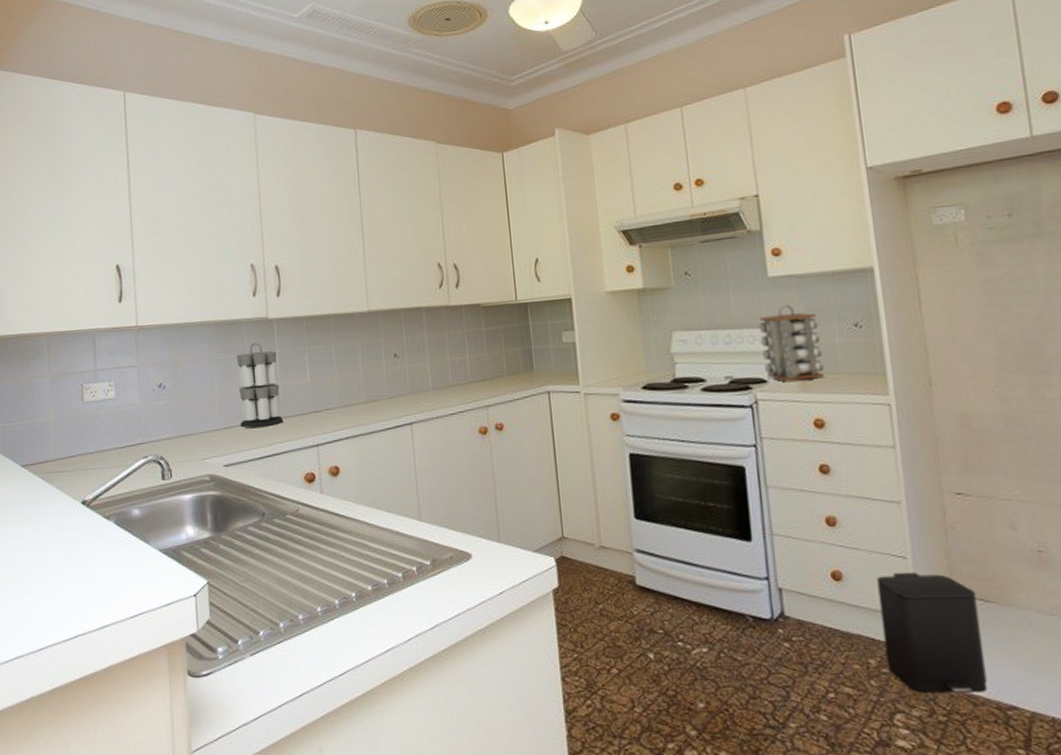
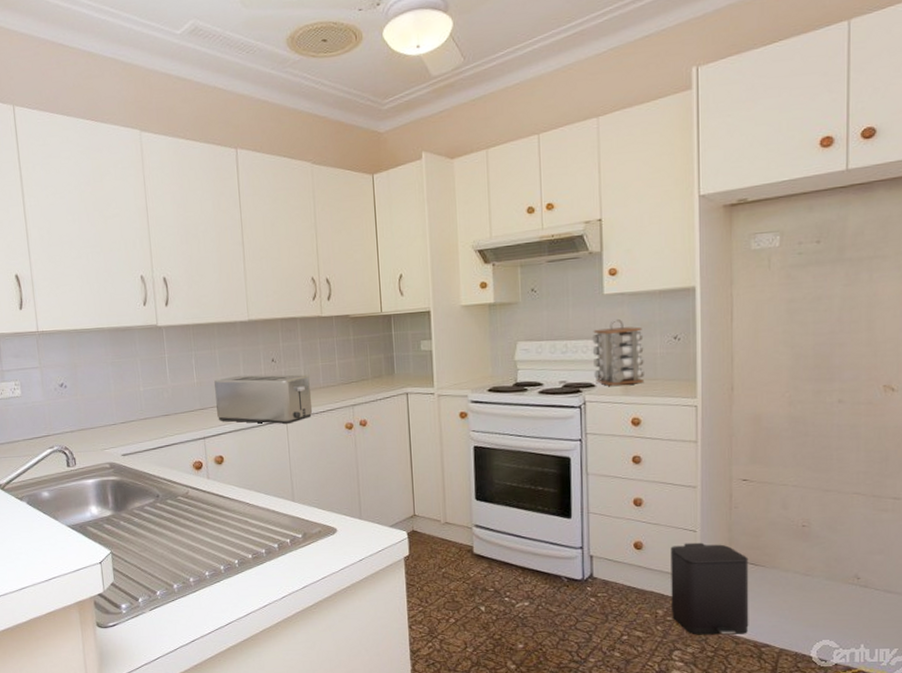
spice rack: present [236,341,284,429] -> none [129,346,174,424]
toaster: none [329,371,441,430] -> present [213,374,313,425]

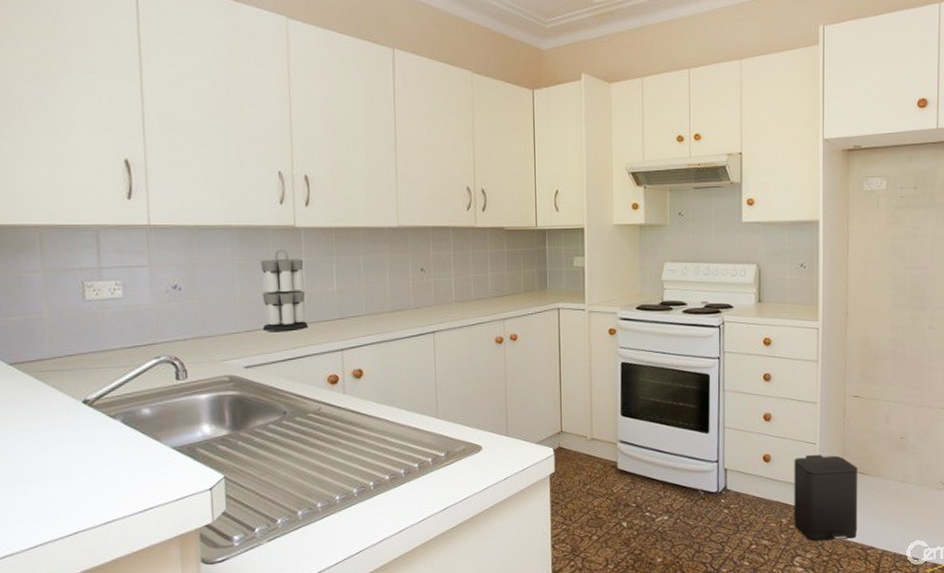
spice rack: none [129,346,174,424] -> present [260,248,308,333]
toaster: present [213,374,313,425] -> none [356,283,462,337]
spice rack: present [592,318,644,387] -> none [731,245,775,308]

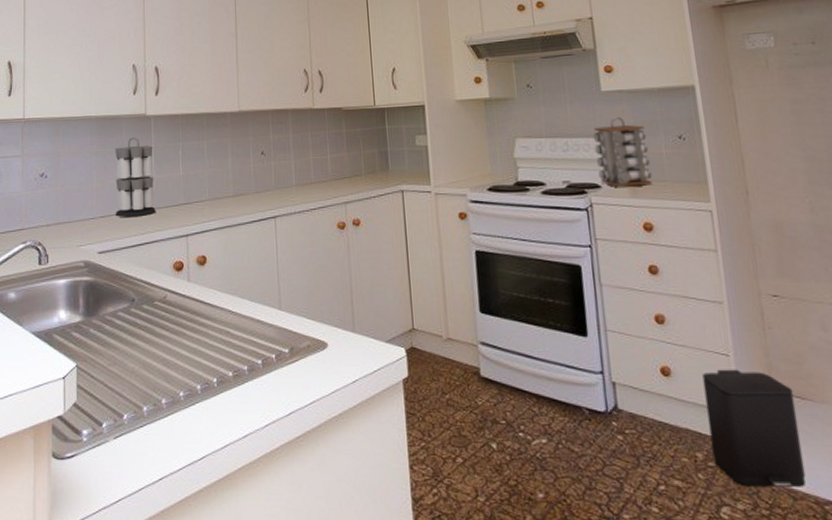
spice rack: none [731,245,775,308] -> present [593,116,652,188]

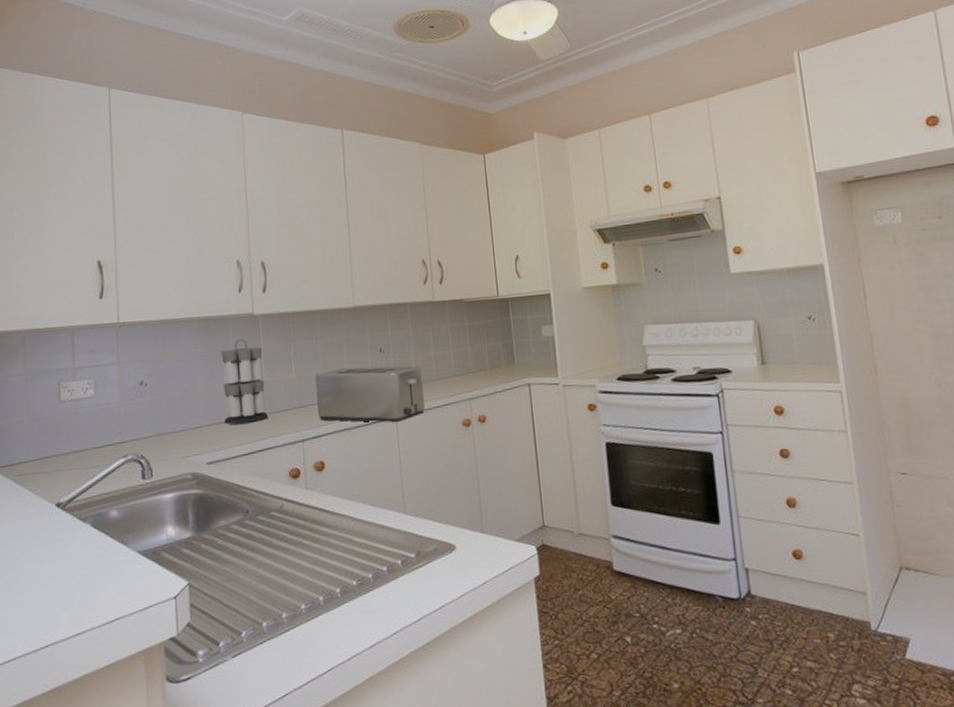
toaster: none [200,168,303,223] -> present [314,365,426,423]
spice rack: present [593,116,652,188] -> none [722,298,782,372]
pedal bin: present [702,369,806,487] -> none [833,548,933,663]

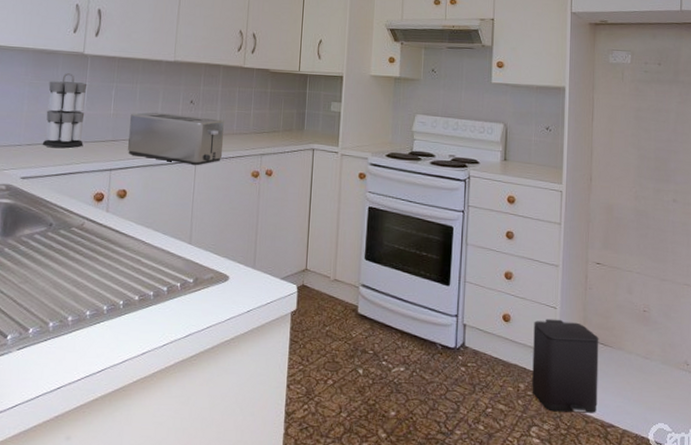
pedal bin: none [833,548,933,663] -> present [532,319,599,413]

